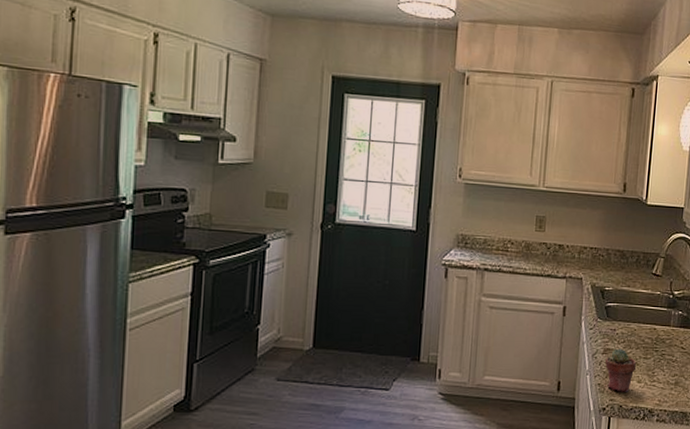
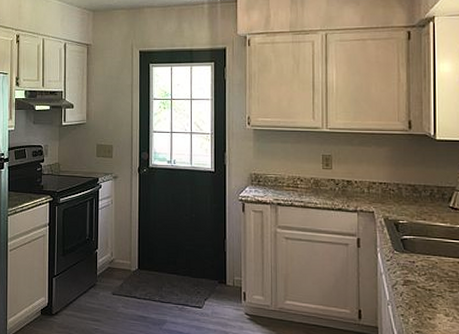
potted succulent: present [605,348,637,392] -> none [407,280,442,325]

